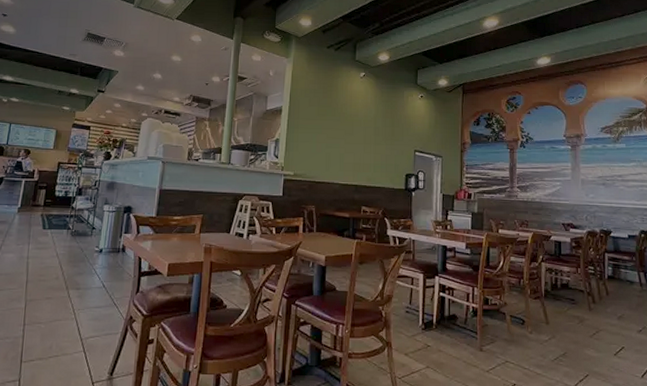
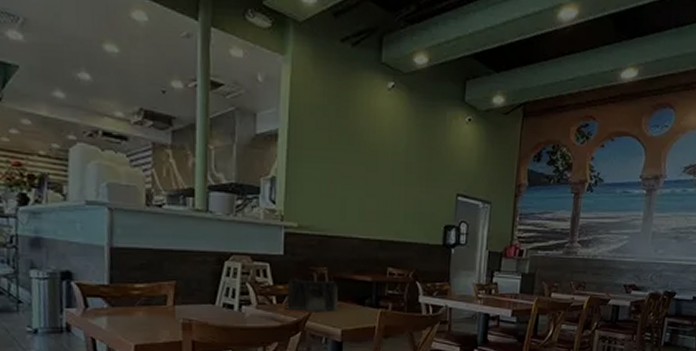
saddlebag: none [282,213,323,241] -> present [285,278,339,311]

